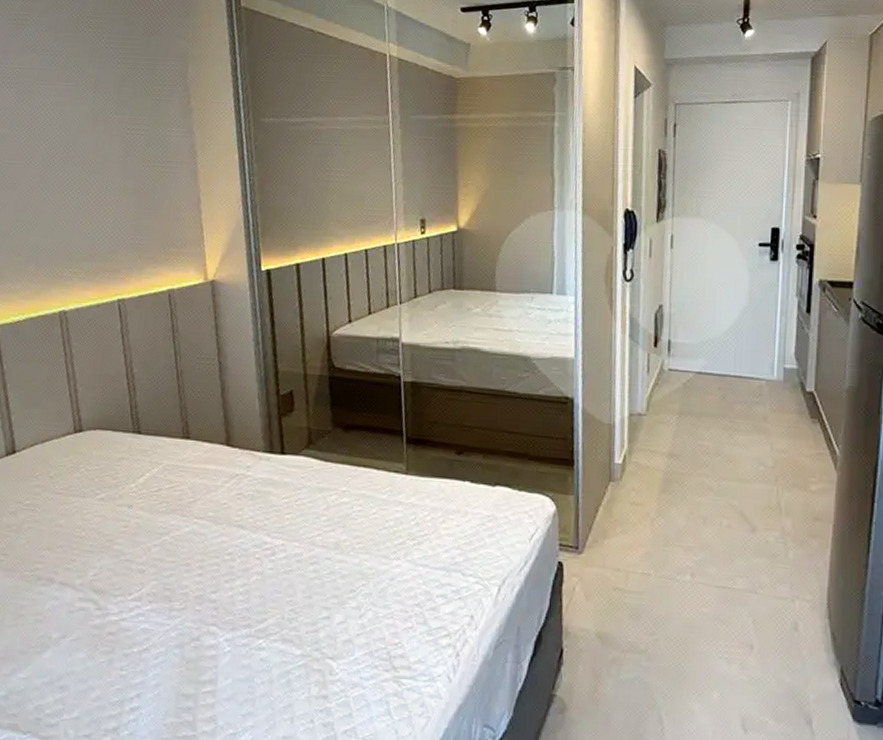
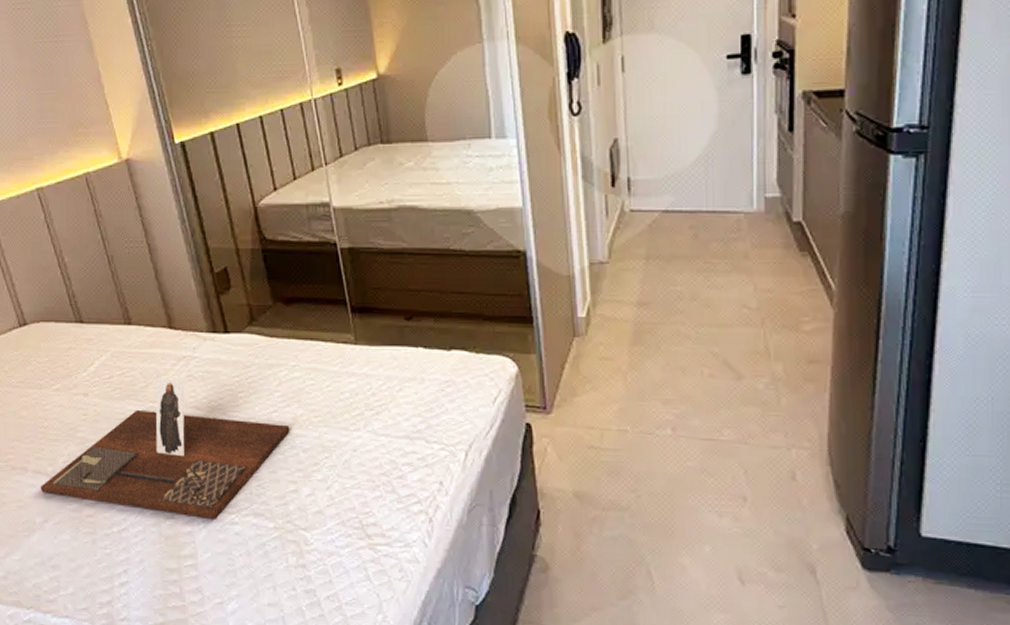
decorative tray: none [63,494,332,644] -> present [40,378,290,519]

